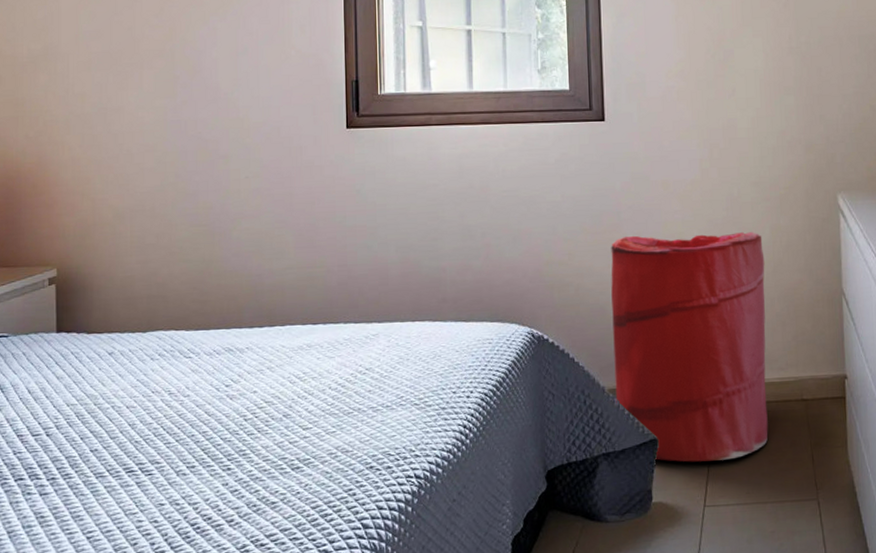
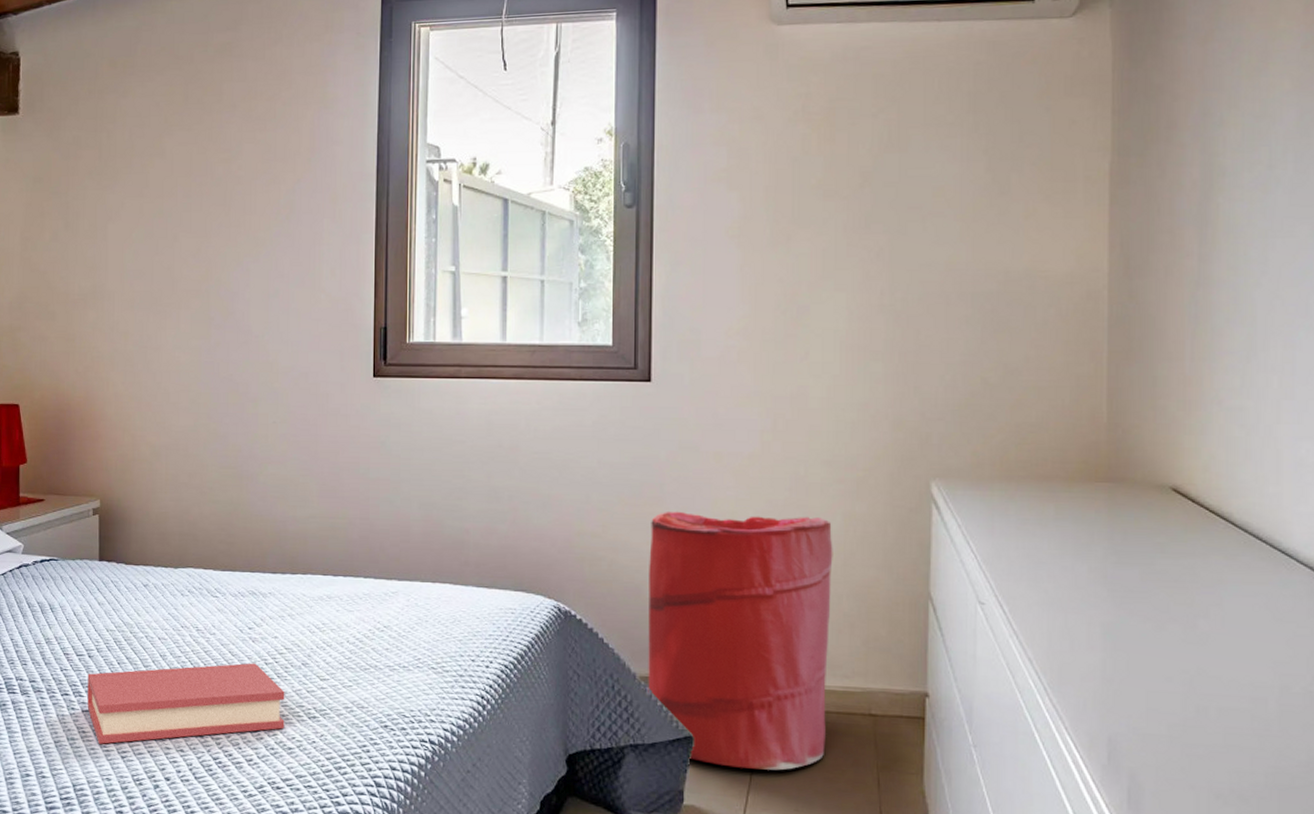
hardback book: none [46,420,267,527] -> present [87,663,285,744]

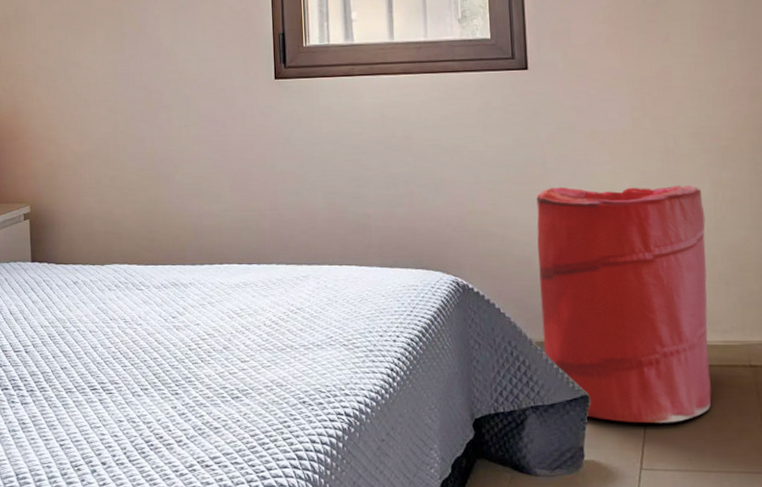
hardback book: present [87,663,285,744] -> none [25,349,210,434]

